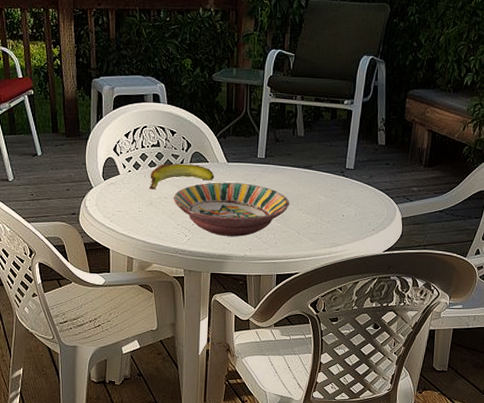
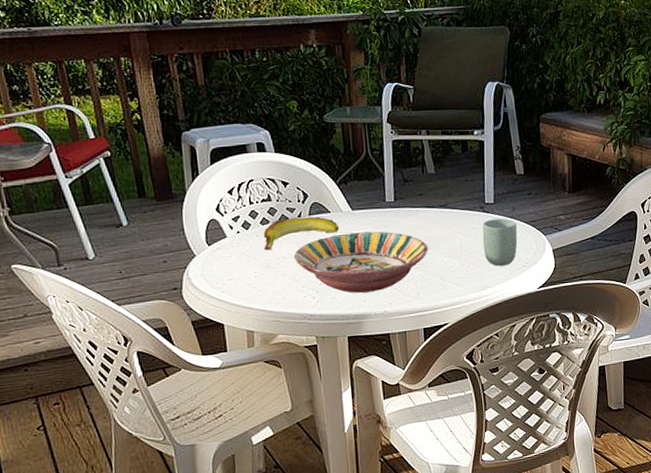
cup: none [338,183,372,227] -> present [482,218,518,266]

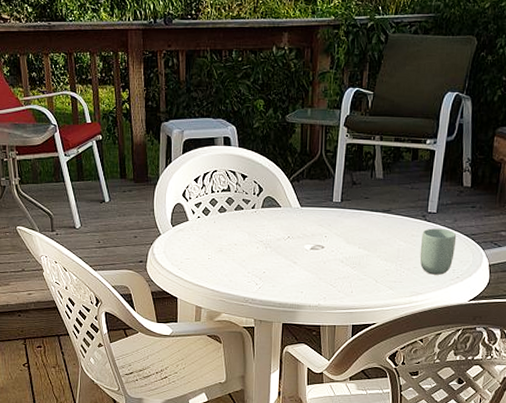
banana: present [263,216,340,251] -> none [218,208,288,236]
serving bowl: present [293,231,429,293] -> none [243,228,368,285]

